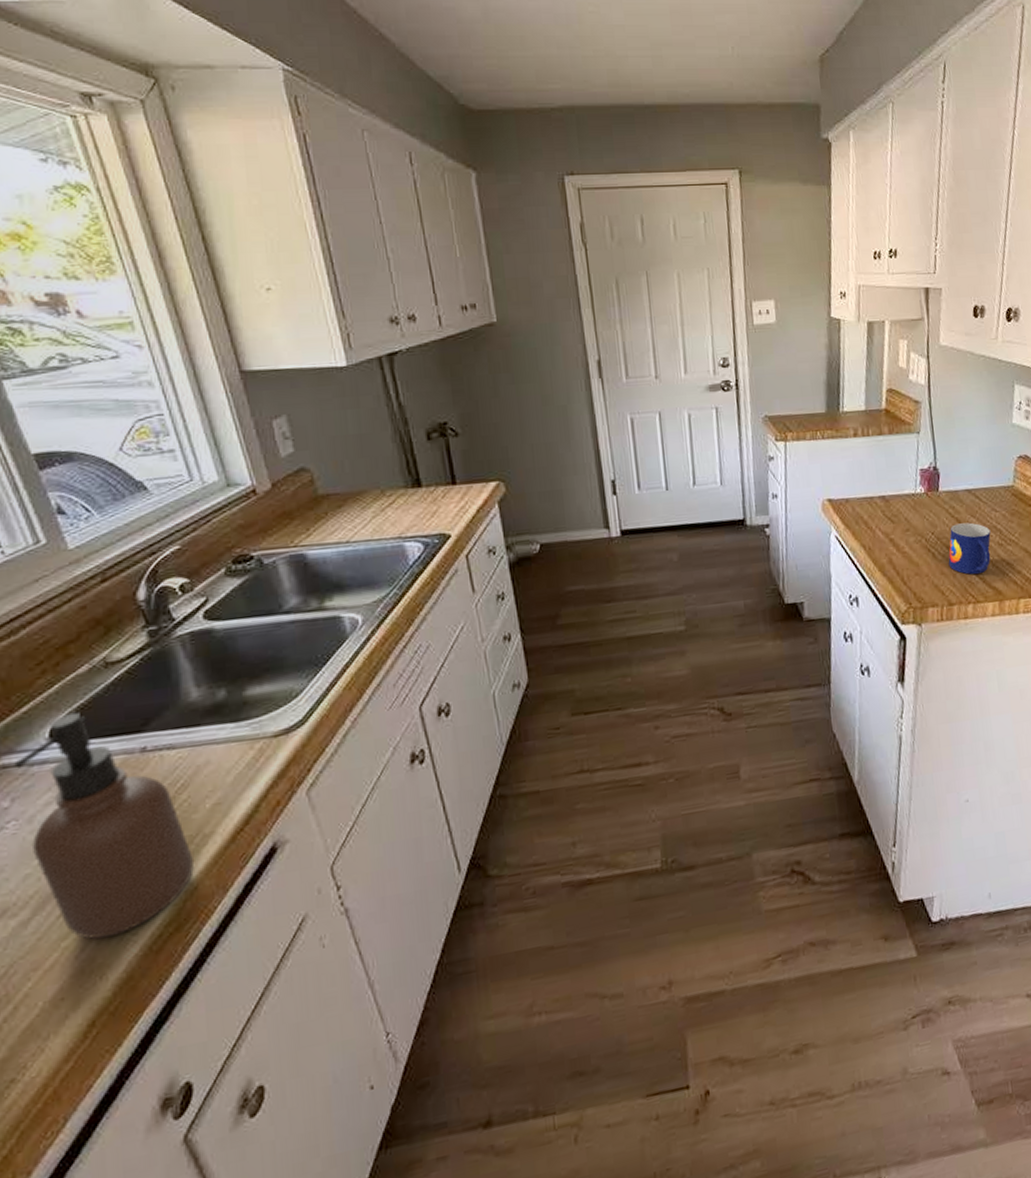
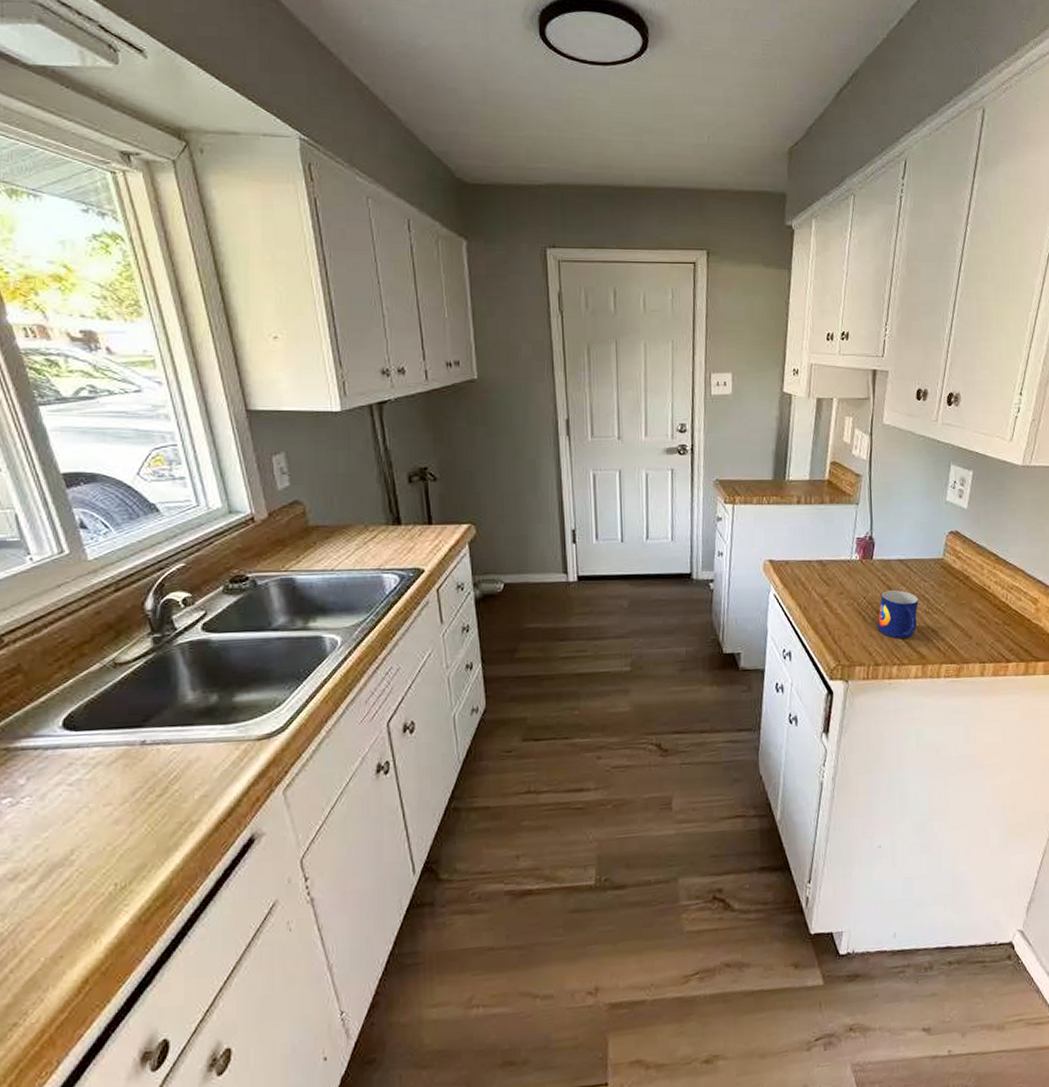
soap dispenser: present [14,712,194,940] -> none [31,705,181,907]

